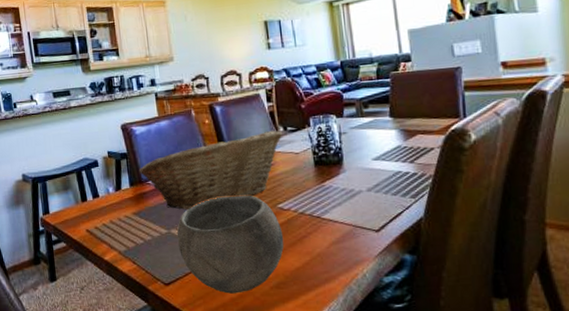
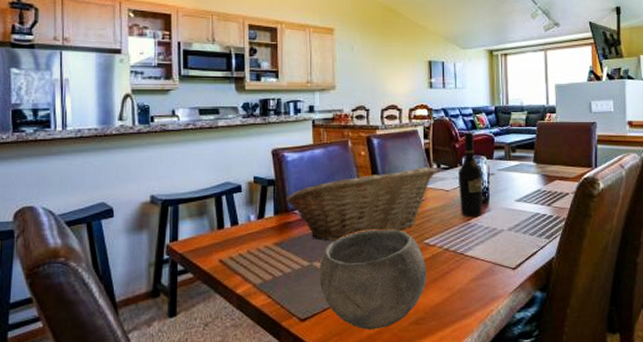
wine bottle: none [307,90,337,179] -> present [459,132,482,217]

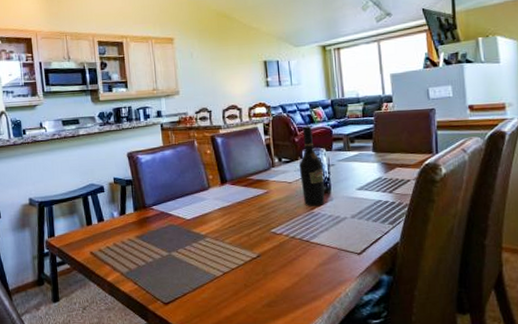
fruit basket: present [285,166,436,242] -> none [142,161,278,234]
bowl: present [319,229,427,330] -> none [177,220,276,312]

